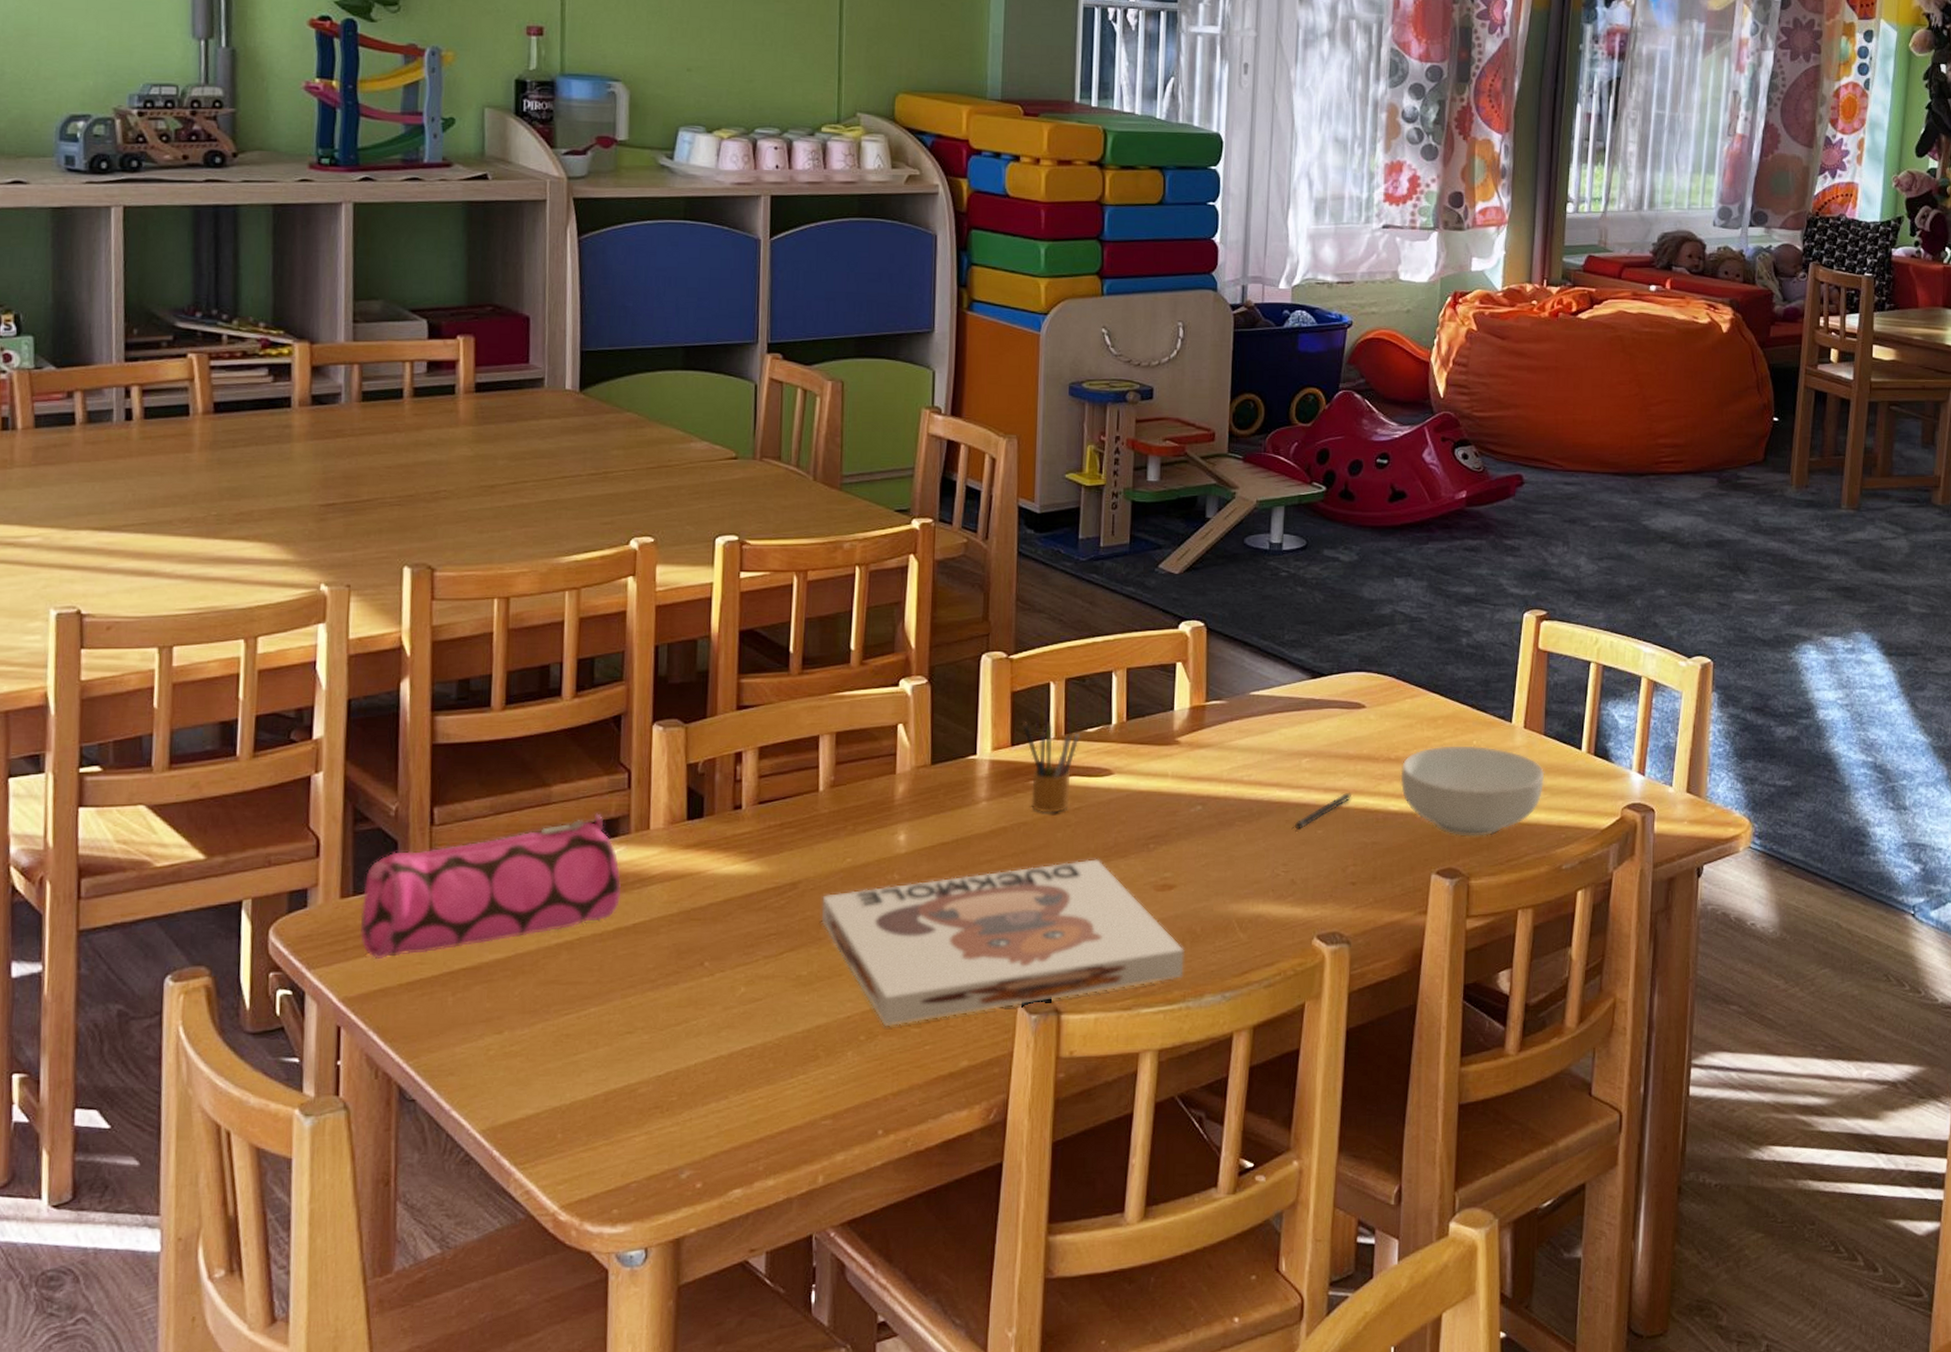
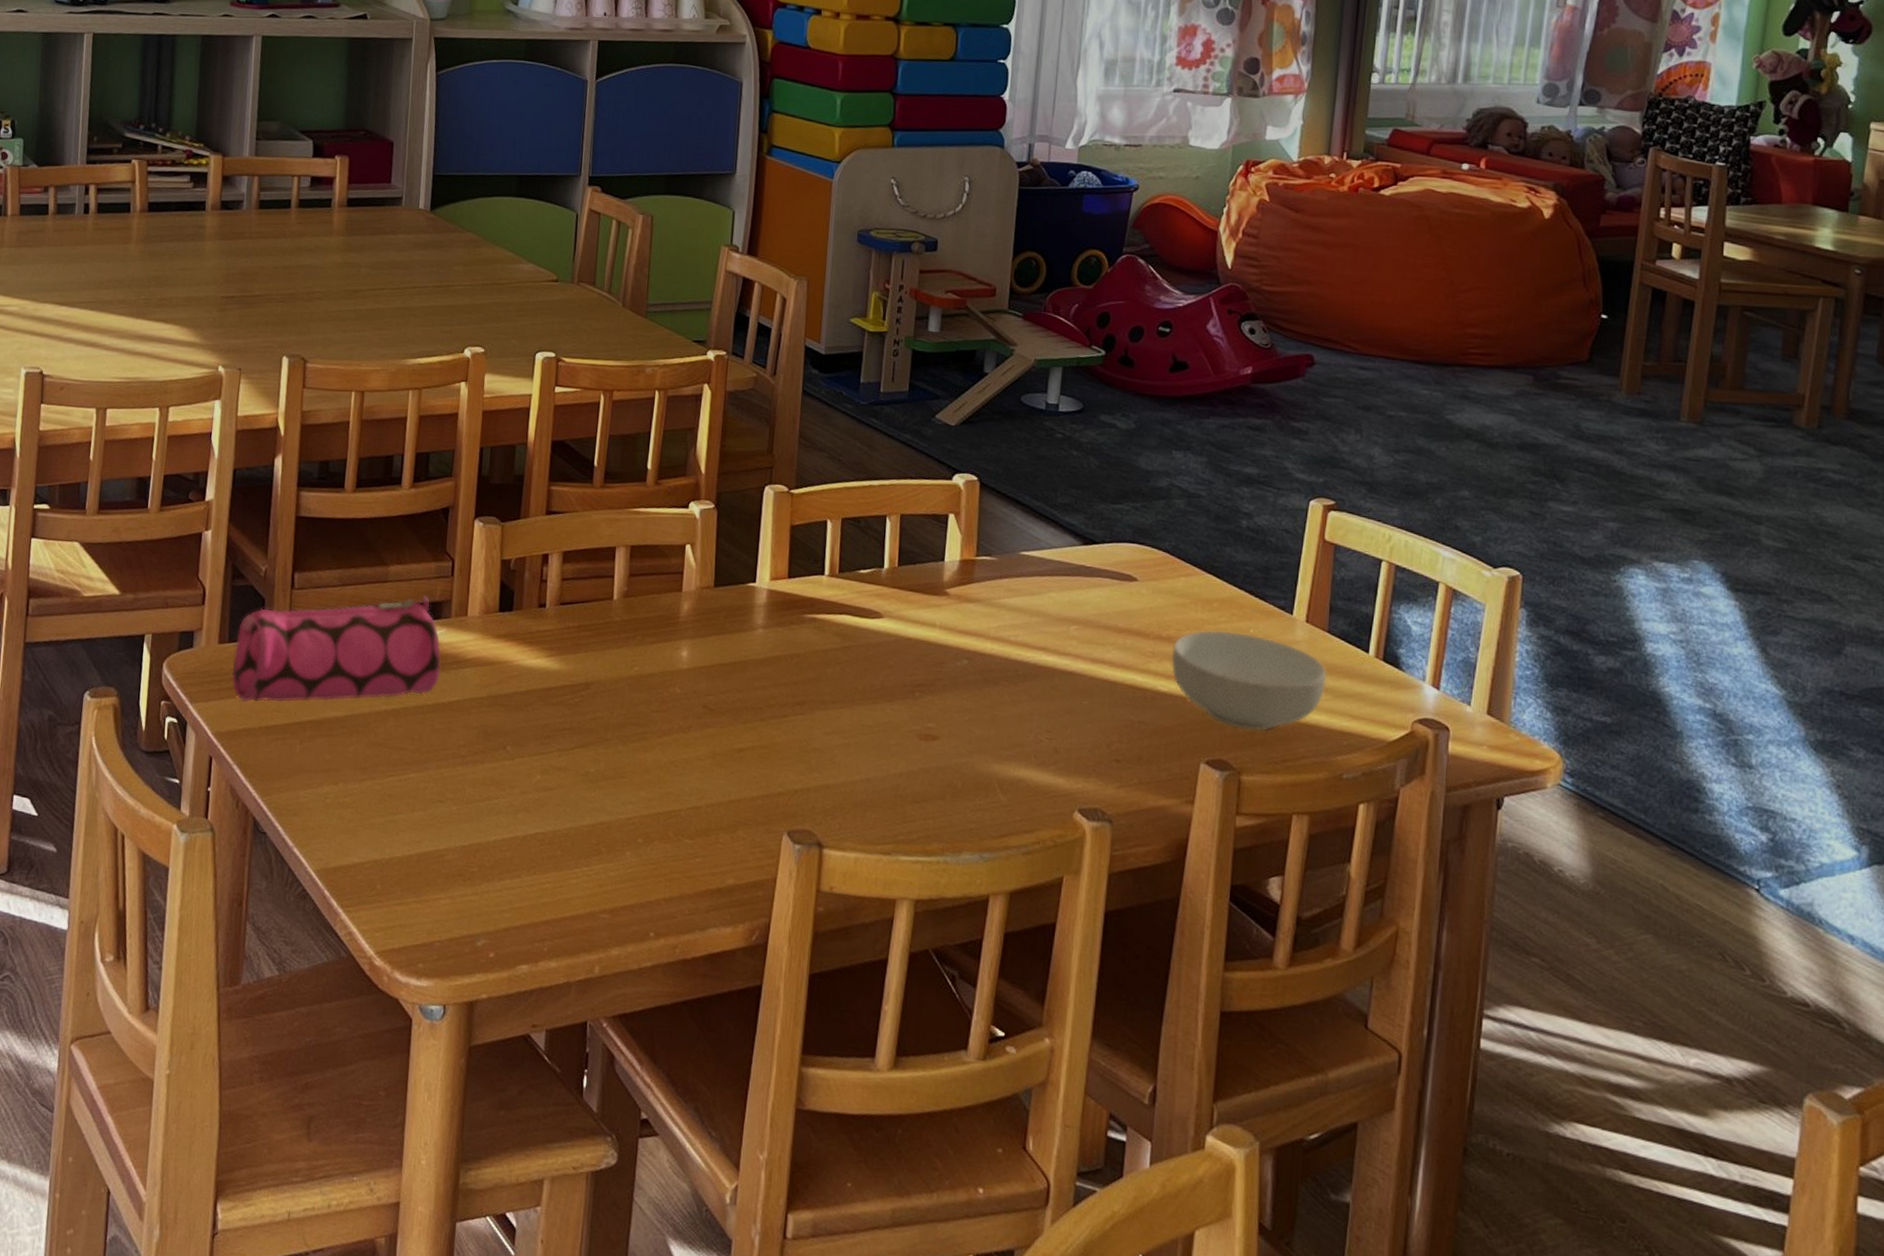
board game: present [821,859,1184,1026] -> none [609,698,945,834]
pencil box: present [1021,719,1081,813] -> none [798,553,854,649]
pen: present [1294,792,1351,831] -> none [1059,666,1119,699]

